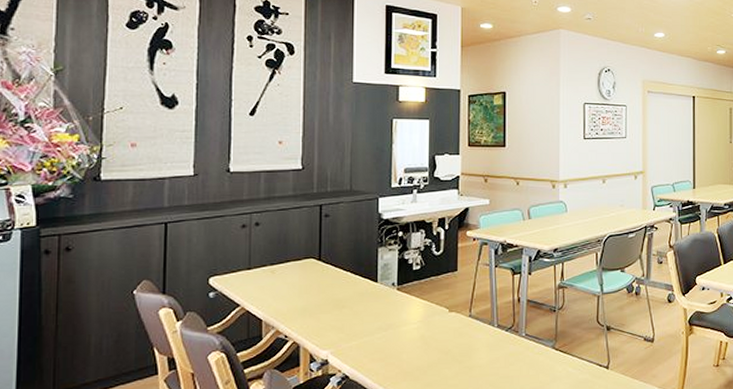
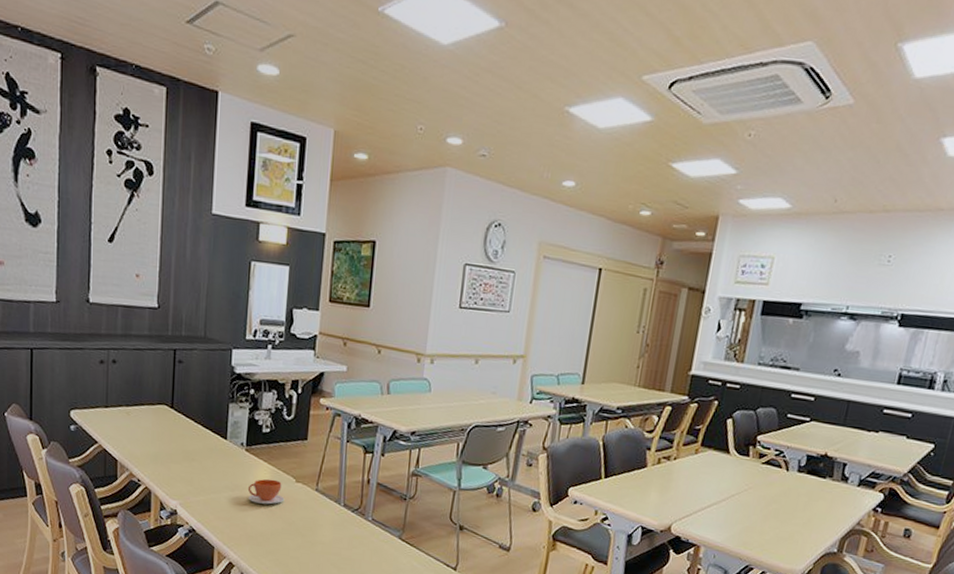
teacup: none [401,313,439,339] -> present [247,479,285,505]

